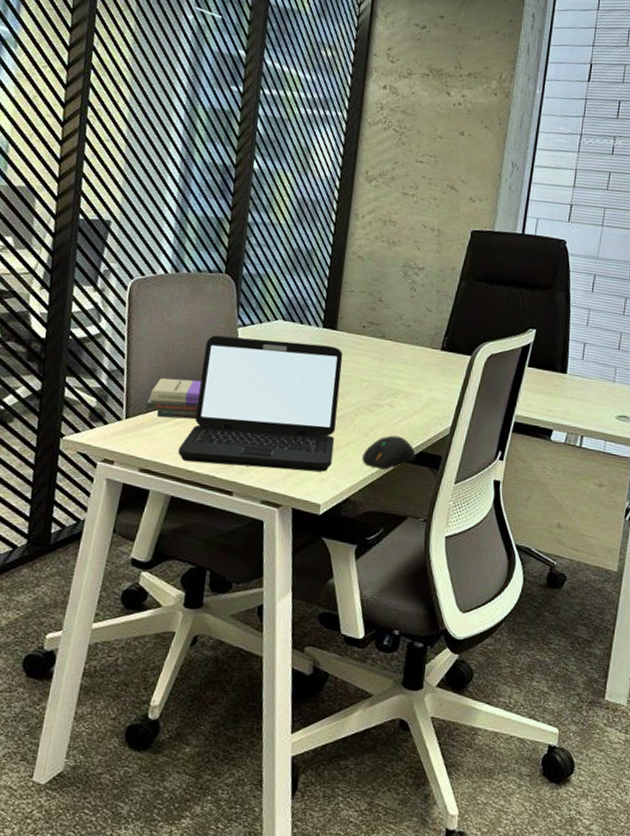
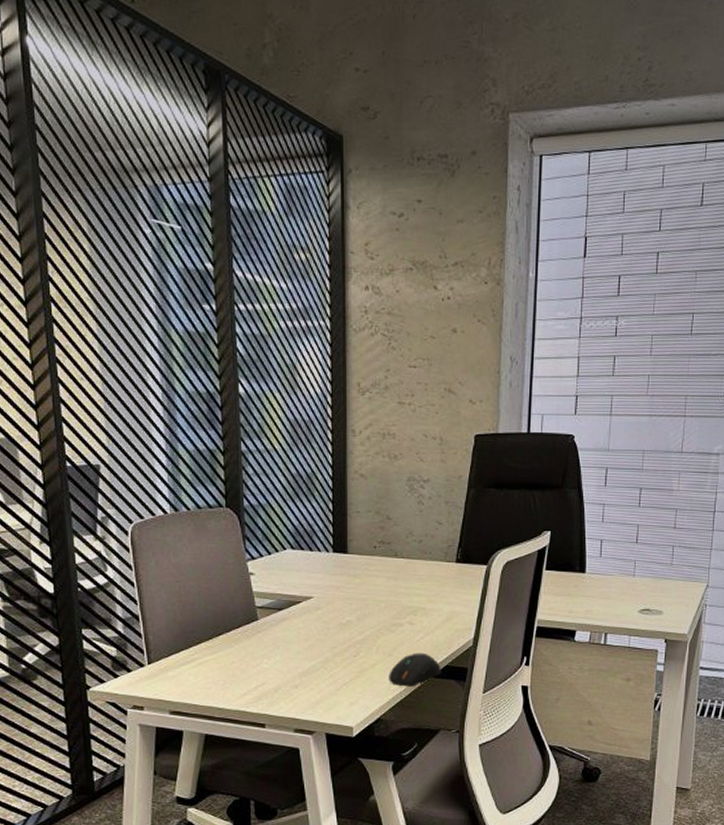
books: present [146,378,202,420] -> none [167,619,219,659]
laptop: present [178,335,343,472] -> none [205,570,359,700]

